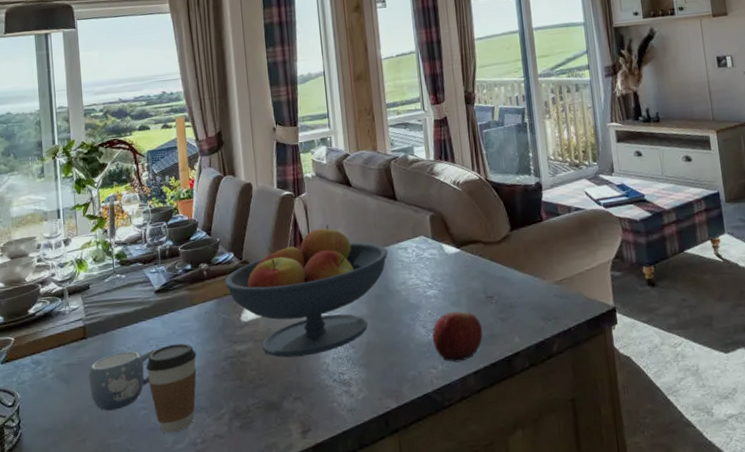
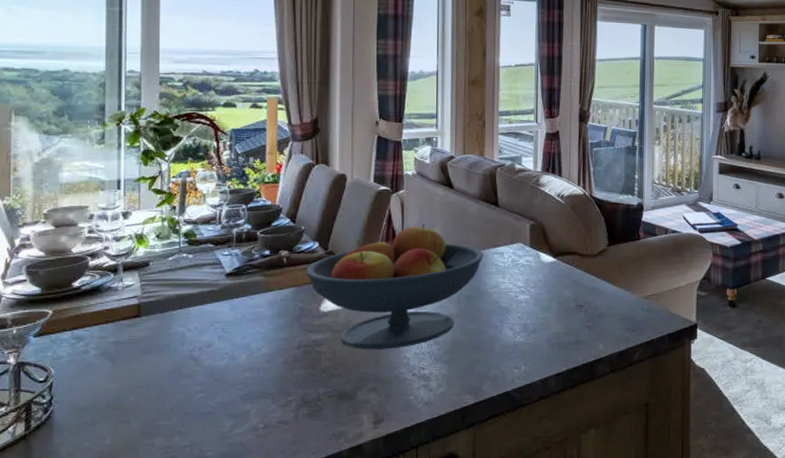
mug: present [87,350,156,411] -> none [138,333,221,392]
coffee cup: present [146,343,197,434] -> none [207,329,267,418]
apple: present [432,311,483,363] -> none [518,317,569,364]

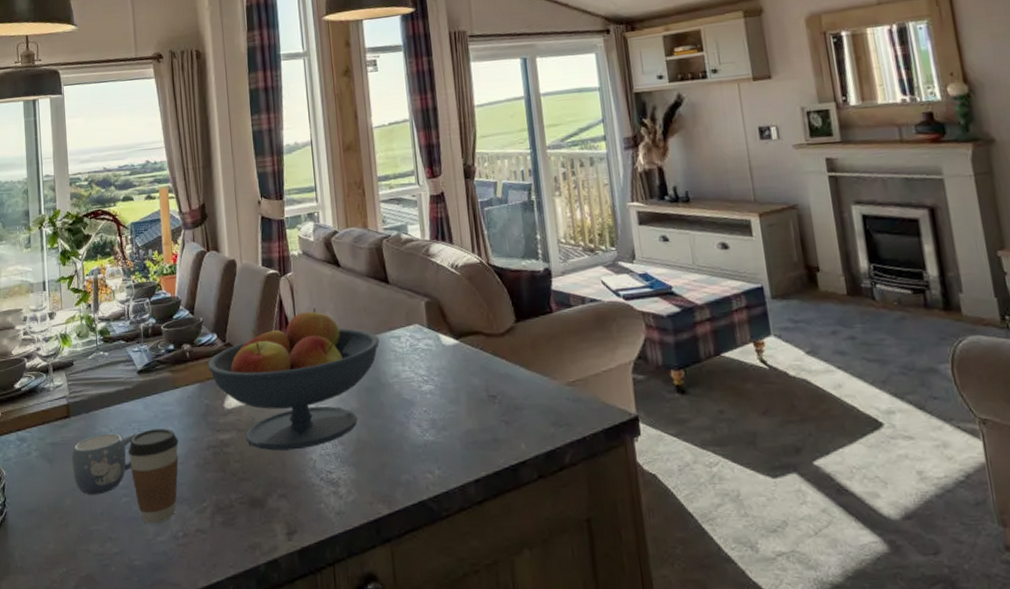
mug: none [138,333,221,392] -> present [71,433,138,495]
coffee cup: none [207,329,267,418] -> present [128,428,179,524]

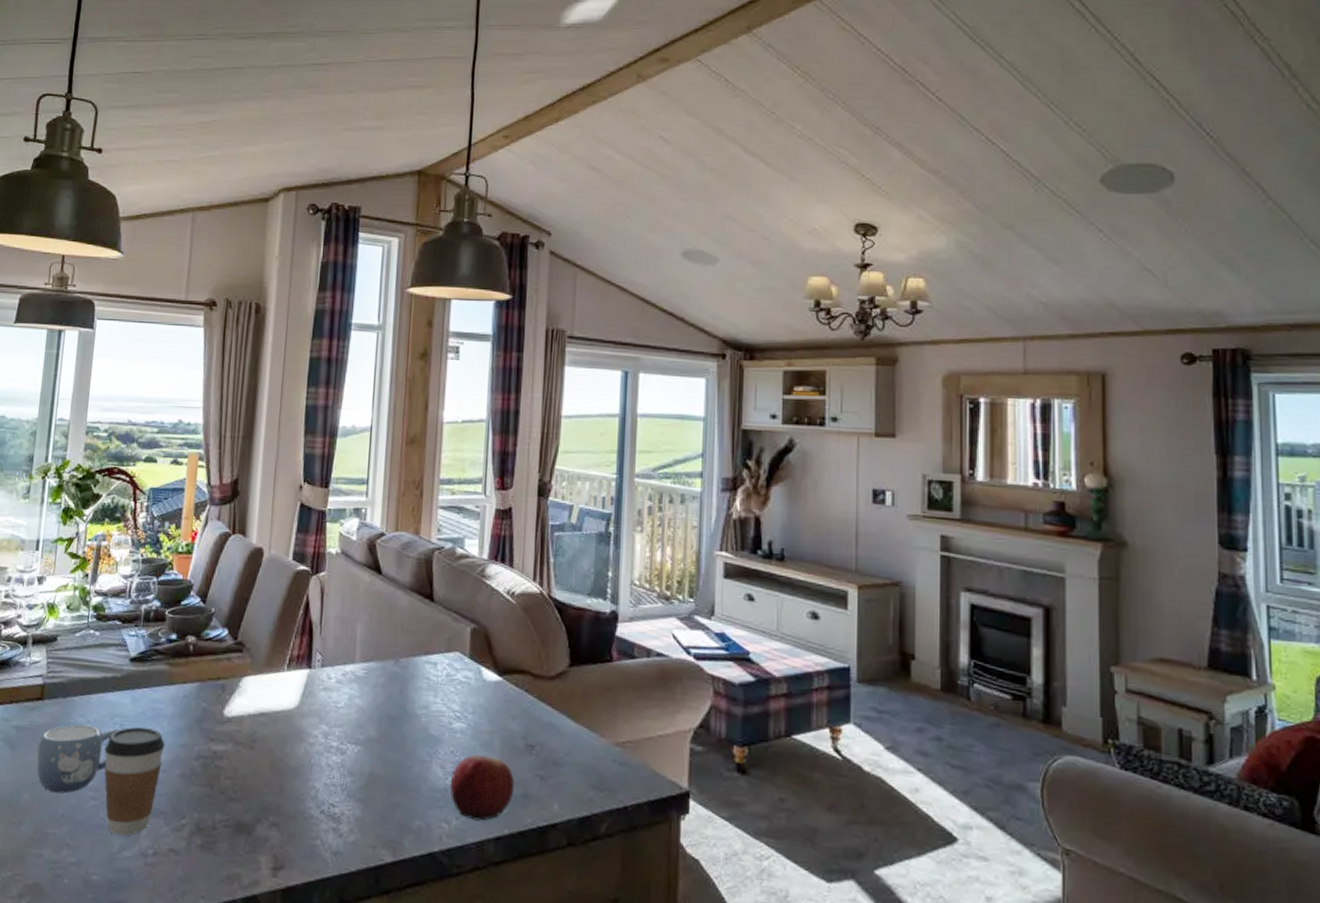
fruit bowl: present [208,307,379,451] -> none [212,616,413,775]
apple: none [428,411,485,468] -> present [450,755,515,821]

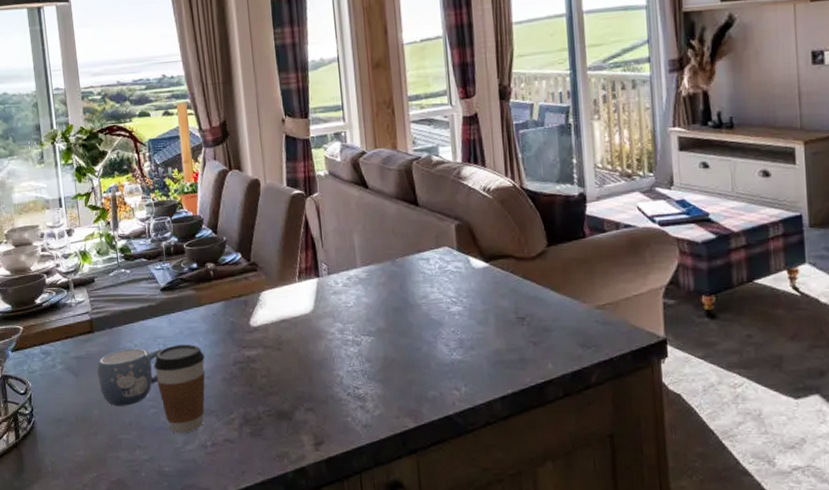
apple: present [450,755,515,821] -> none [455,331,512,386]

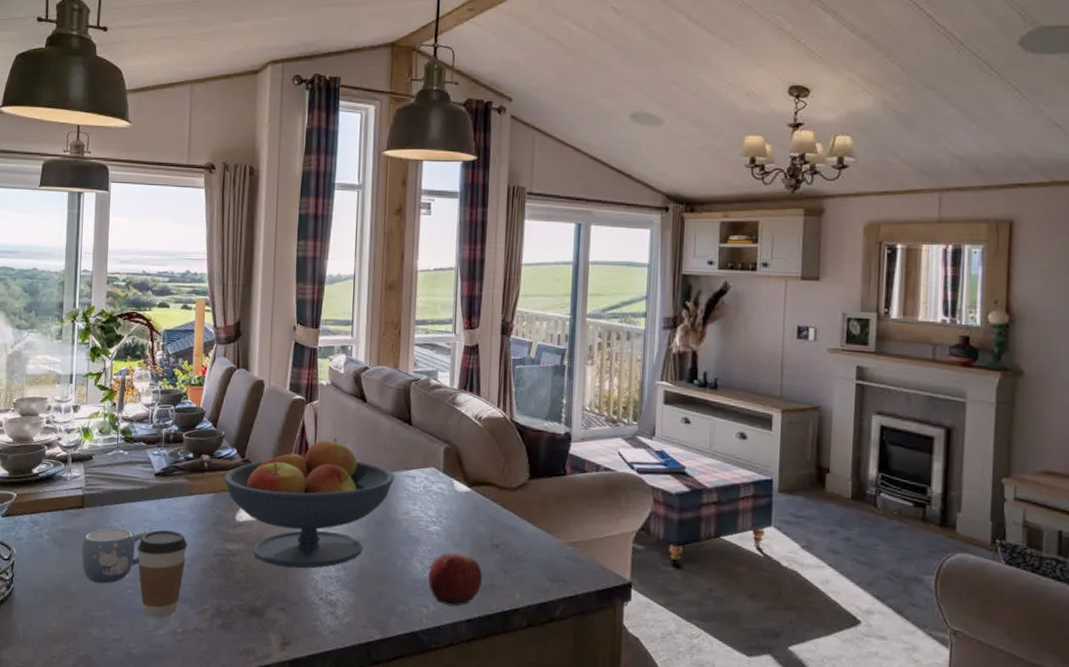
fruit bowl: none [232,228,408,367] -> present [225,437,394,569]
apple: none [455,331,512,386] -> present [428,553,483,606]

